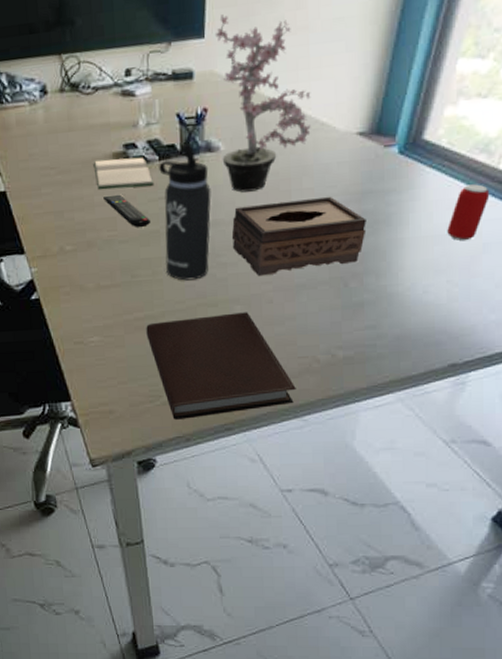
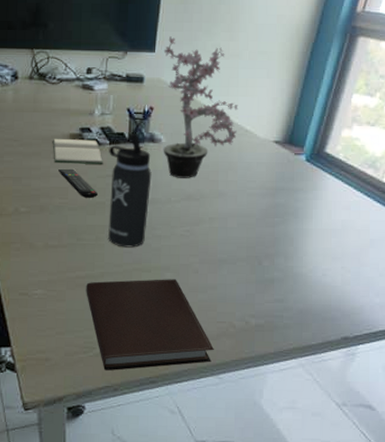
tissue box: present [231,196,367,277] -> none [166,189,279,250]
beverage can: present [447,184,490,242] -> none [342,191,376,236]

